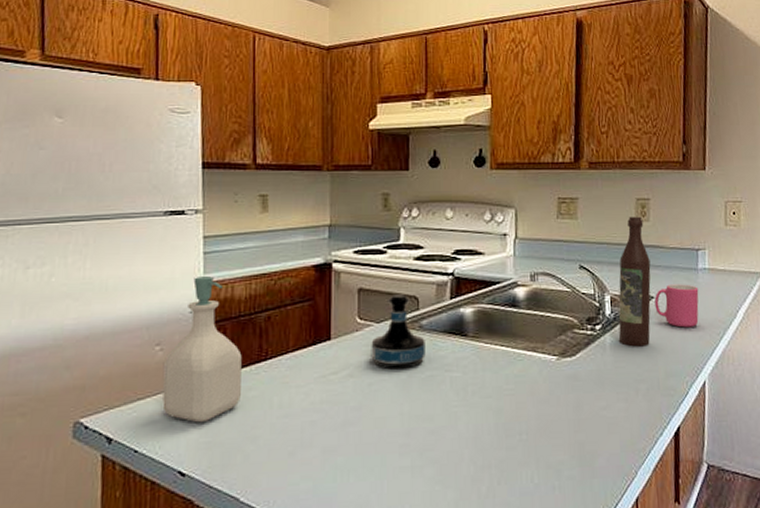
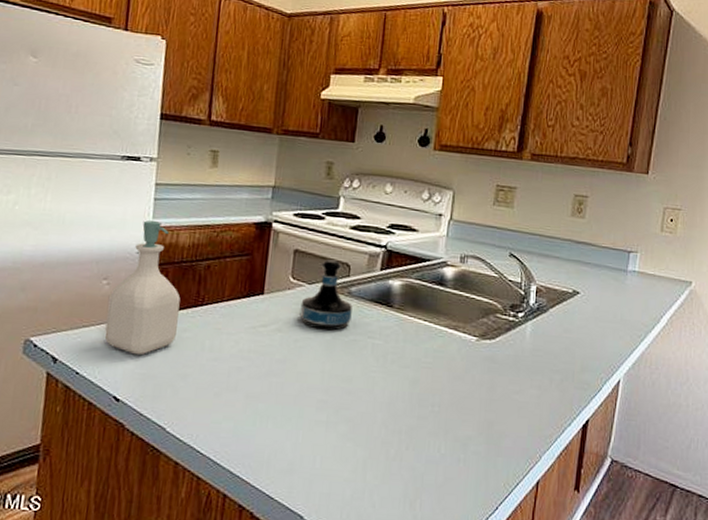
wine bottle: present [618,216,651,347] -> none [539,211,581,339]
mug: present [654,284,699,328] -> none [579,282,625,327]

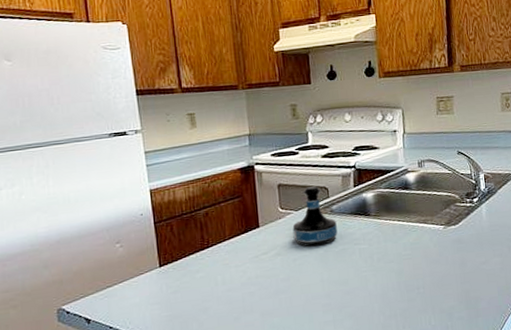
soap bottle: present [104,220,181,355] -> none [124,184,191,302]

